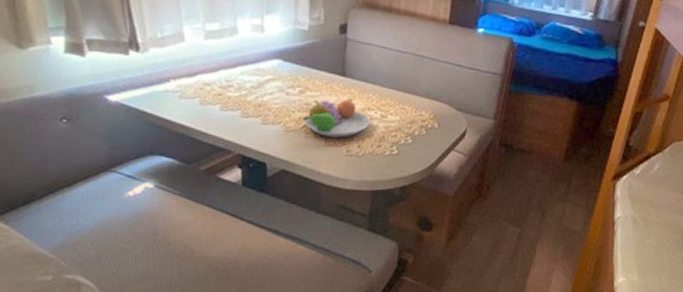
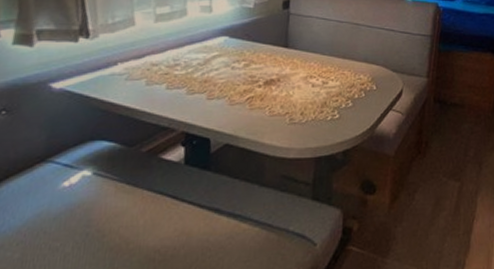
fruit bowl: present [302,98,370,138] -> none [247,68,312,107]

